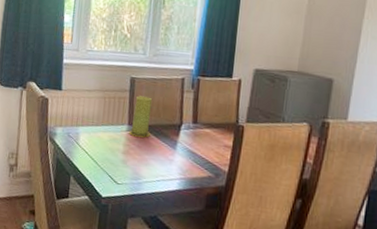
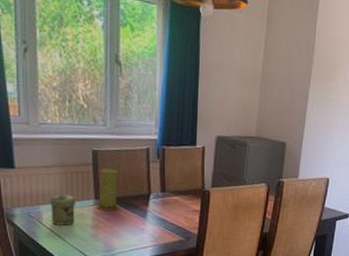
jar: none [87,117,111,148] -> present [50,194,76,225]

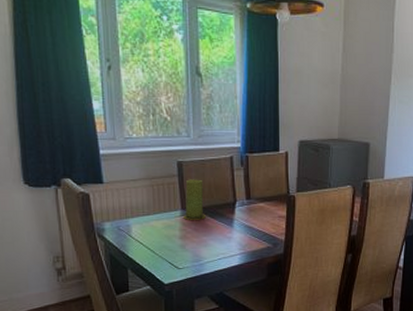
jar: present [50,194,76,225] -> none [138,206,164,237]

